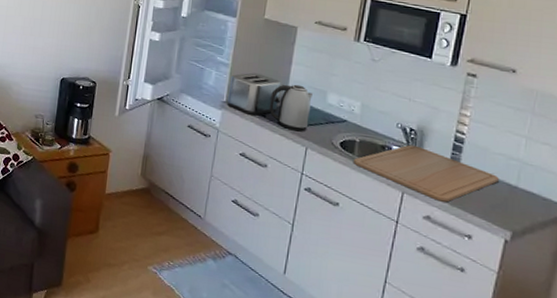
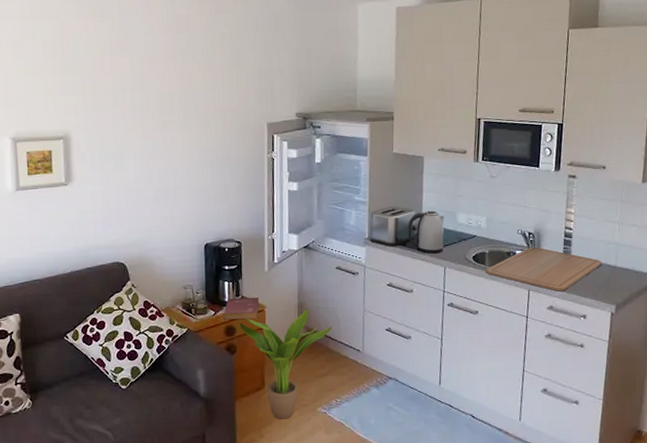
book: none [68,135,106,162] -> present [223,297,260,320]
potted plant: none [82,155,175,270] -> present [239,308,332,420]

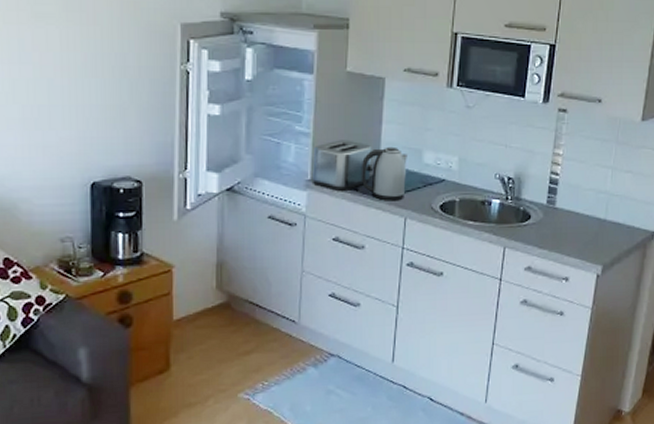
book: present [223,297,260,320] -> none [115,253,166,283]
potted plant: present [239,308,332,420] -> none [137,268,261,409]
chopping board: present [486,247,602,292] -> none [455,195,590,249]

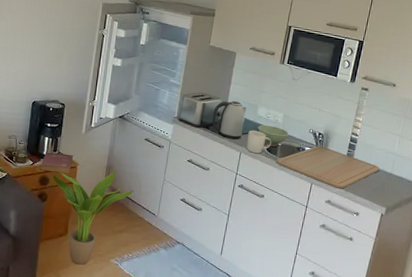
book: none [115,253,166,283] -> present [40,152,74,174]
potted plant: none [137,268,261,409] -> present [53,169,134,265]
mug: none [413,184,446,216] -> present [246,130,271,154]
bowl: none [426,175,468,204] -> present [258,125,289,147]
chopping board: none [455,195,590,249] -> present [276,145,380,189]

